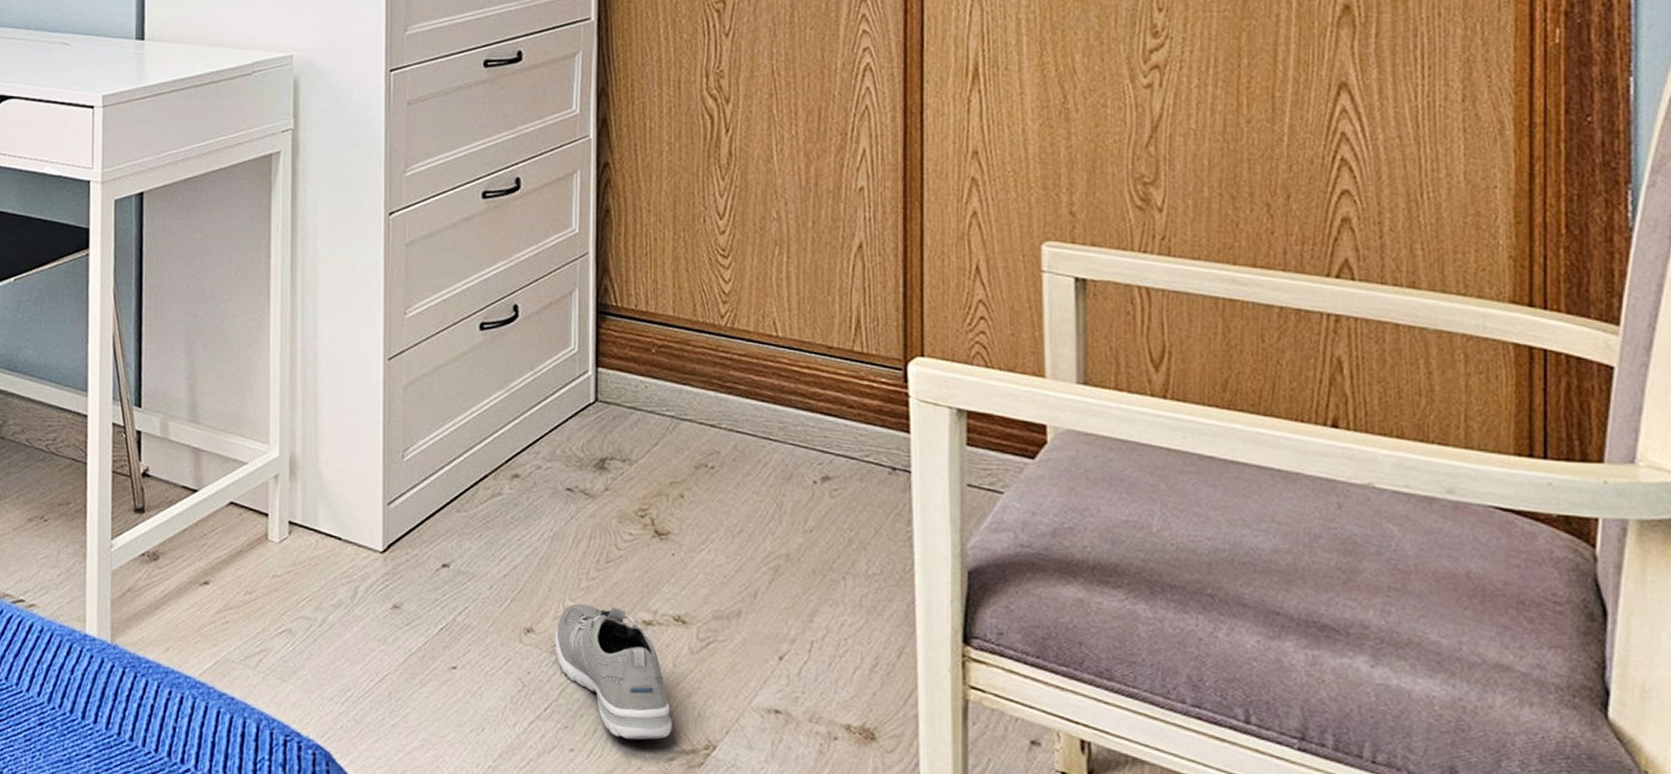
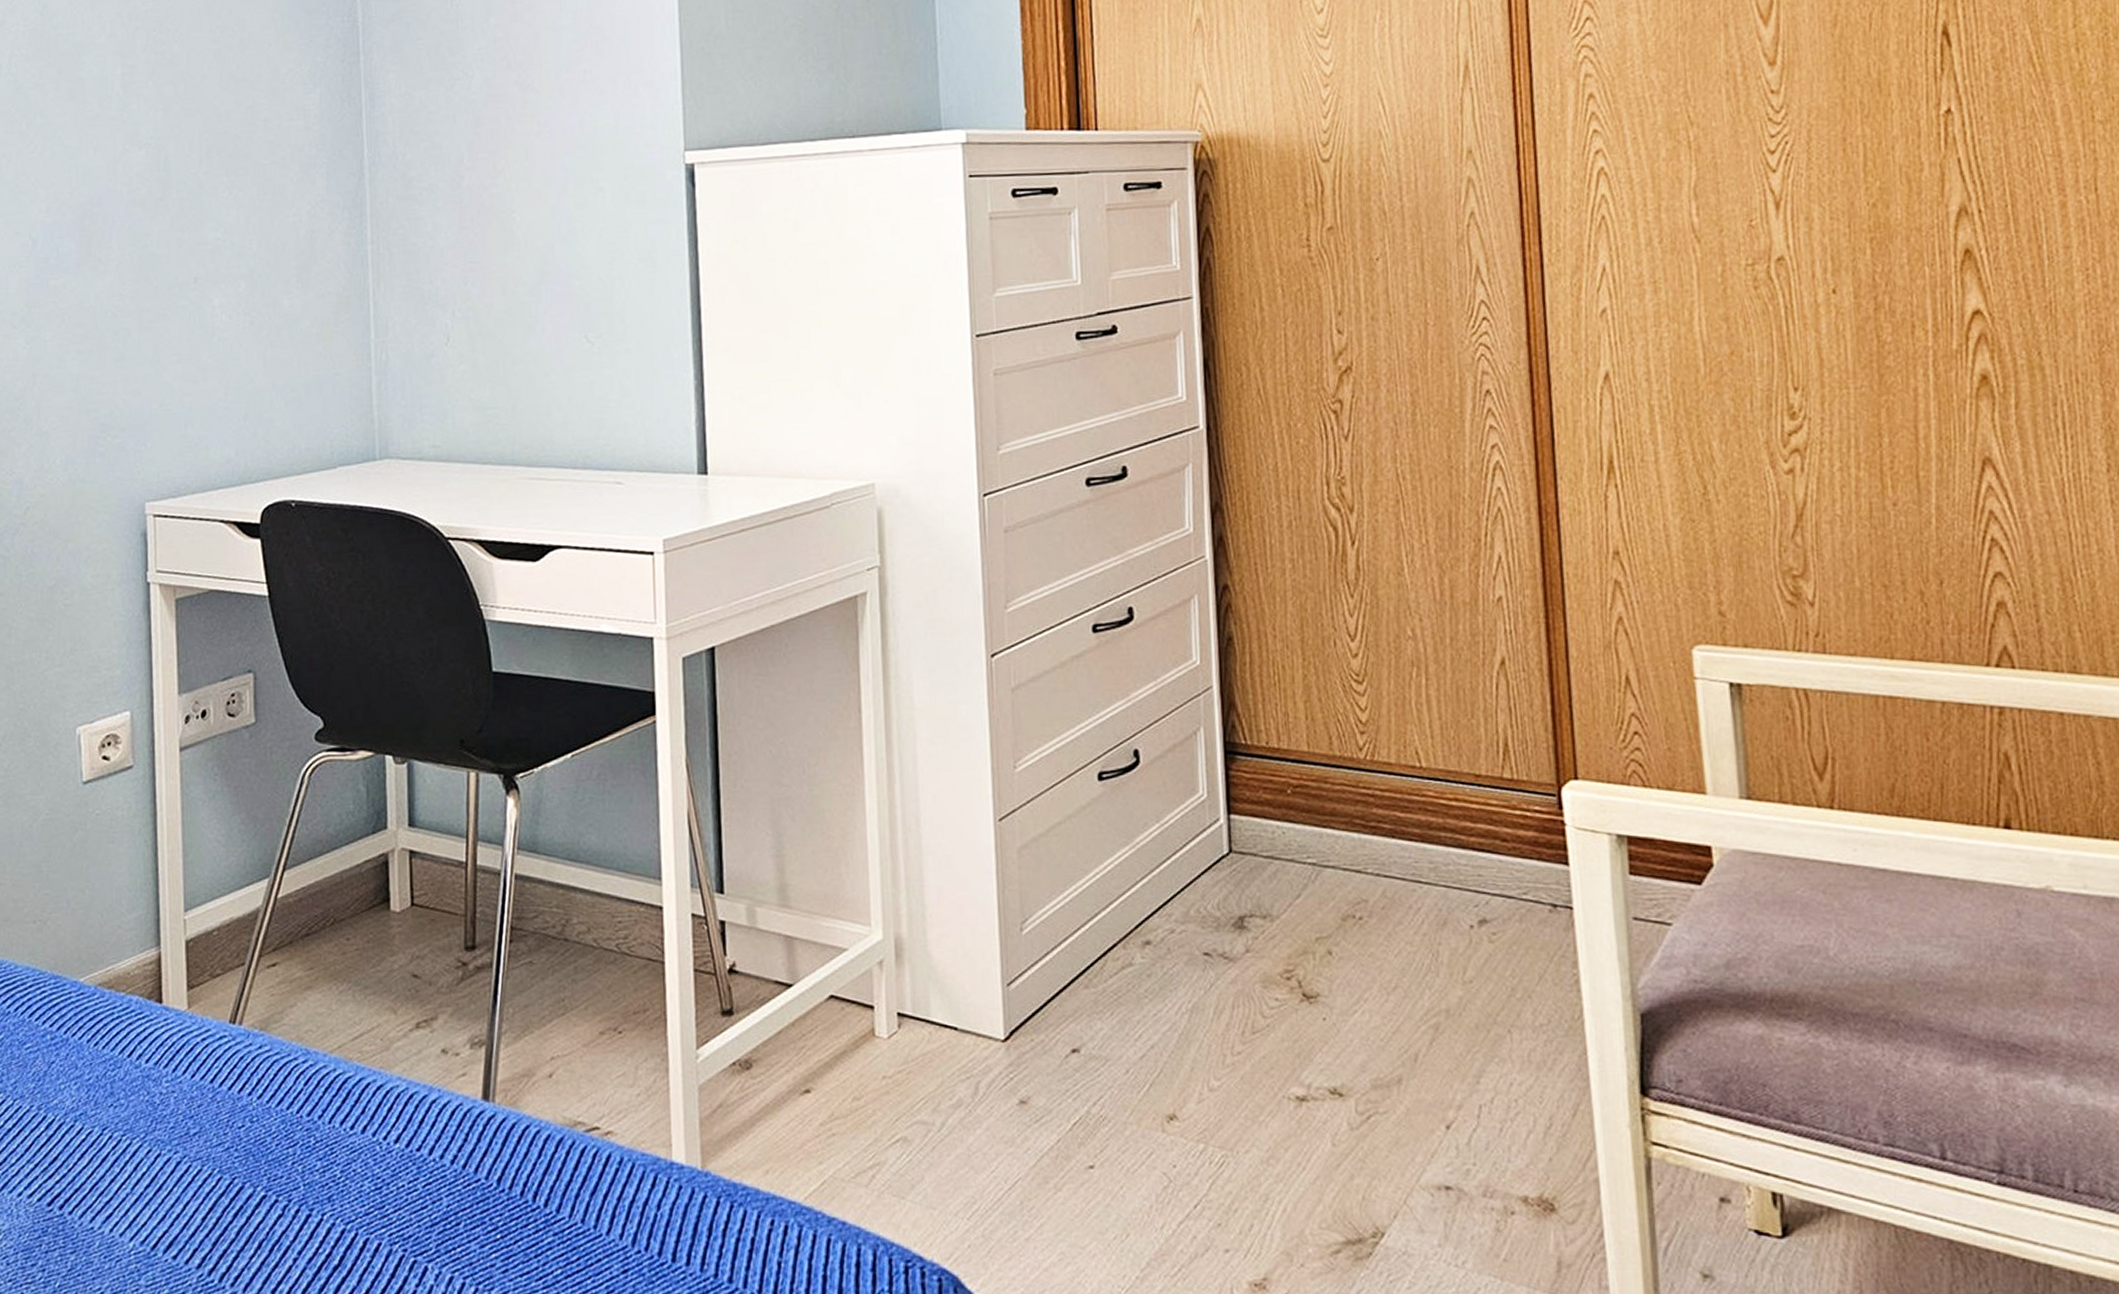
sneaker: present [554,603,672,740] -> none [1200,1082,1335,1234]

